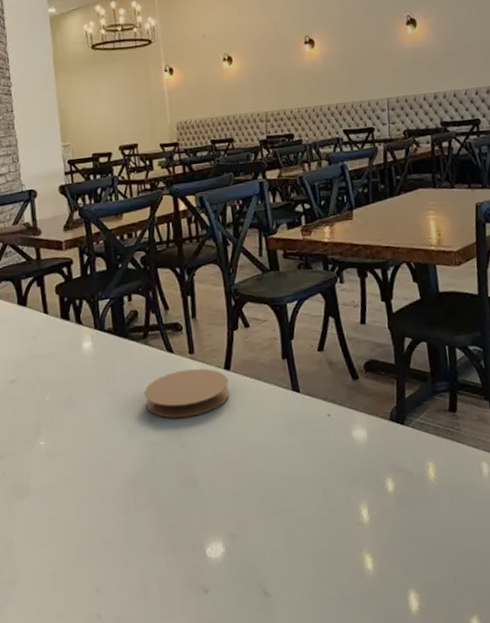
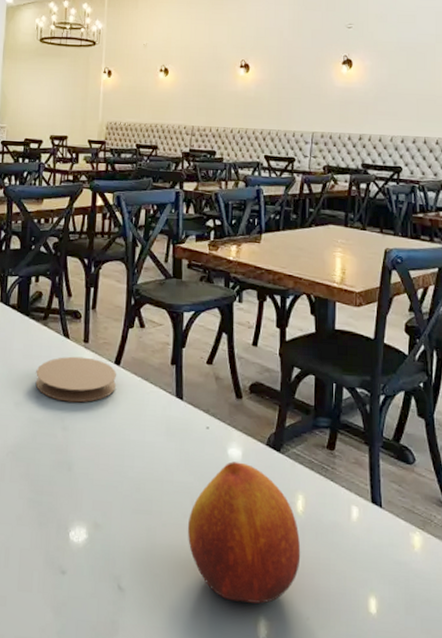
fruit: none [324,442,440,582] -> present [187,461,301,604]

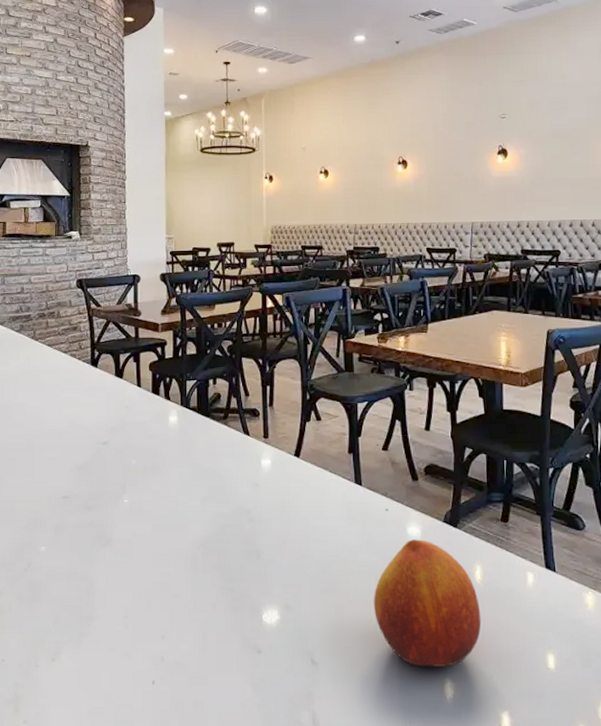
coaster: present [35,356,117,403] -> none [220,452,298,495]

